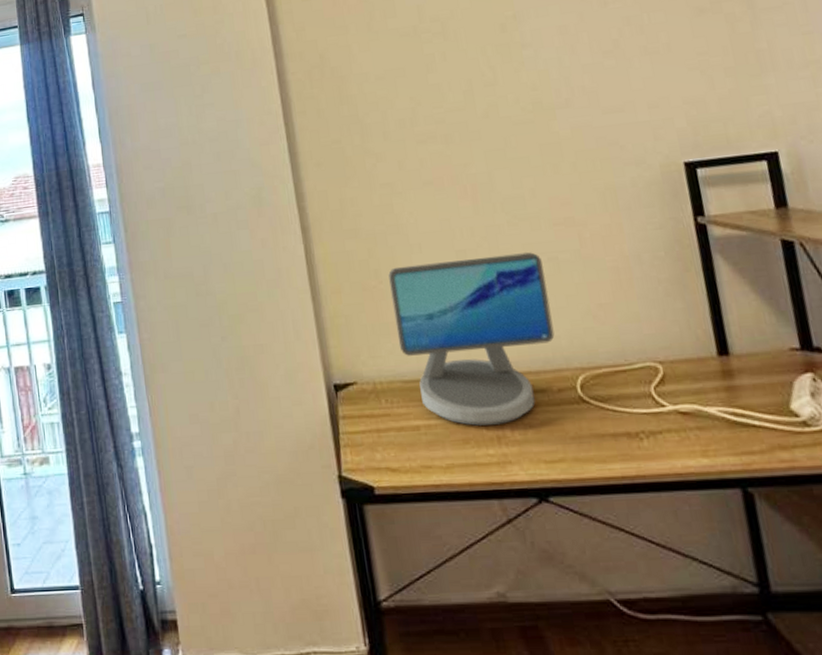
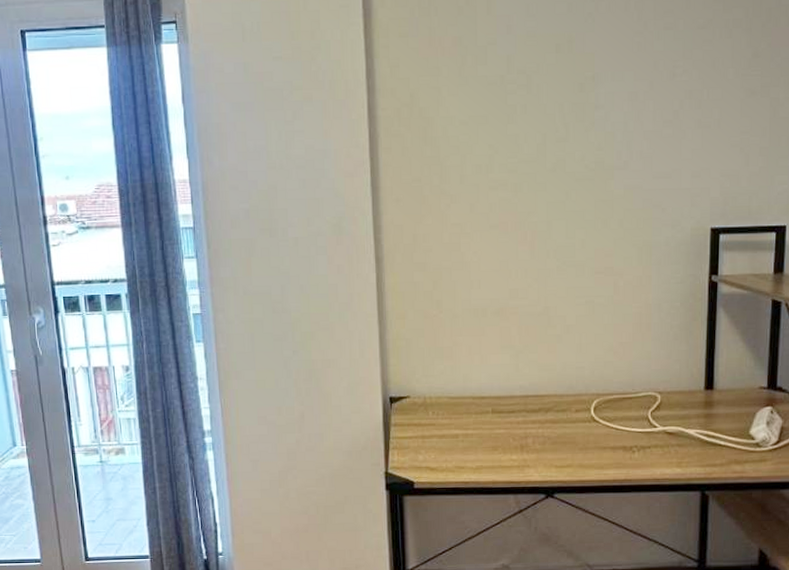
computer monitor: present [388,252,555,426] -> none [449,295,580,436]

